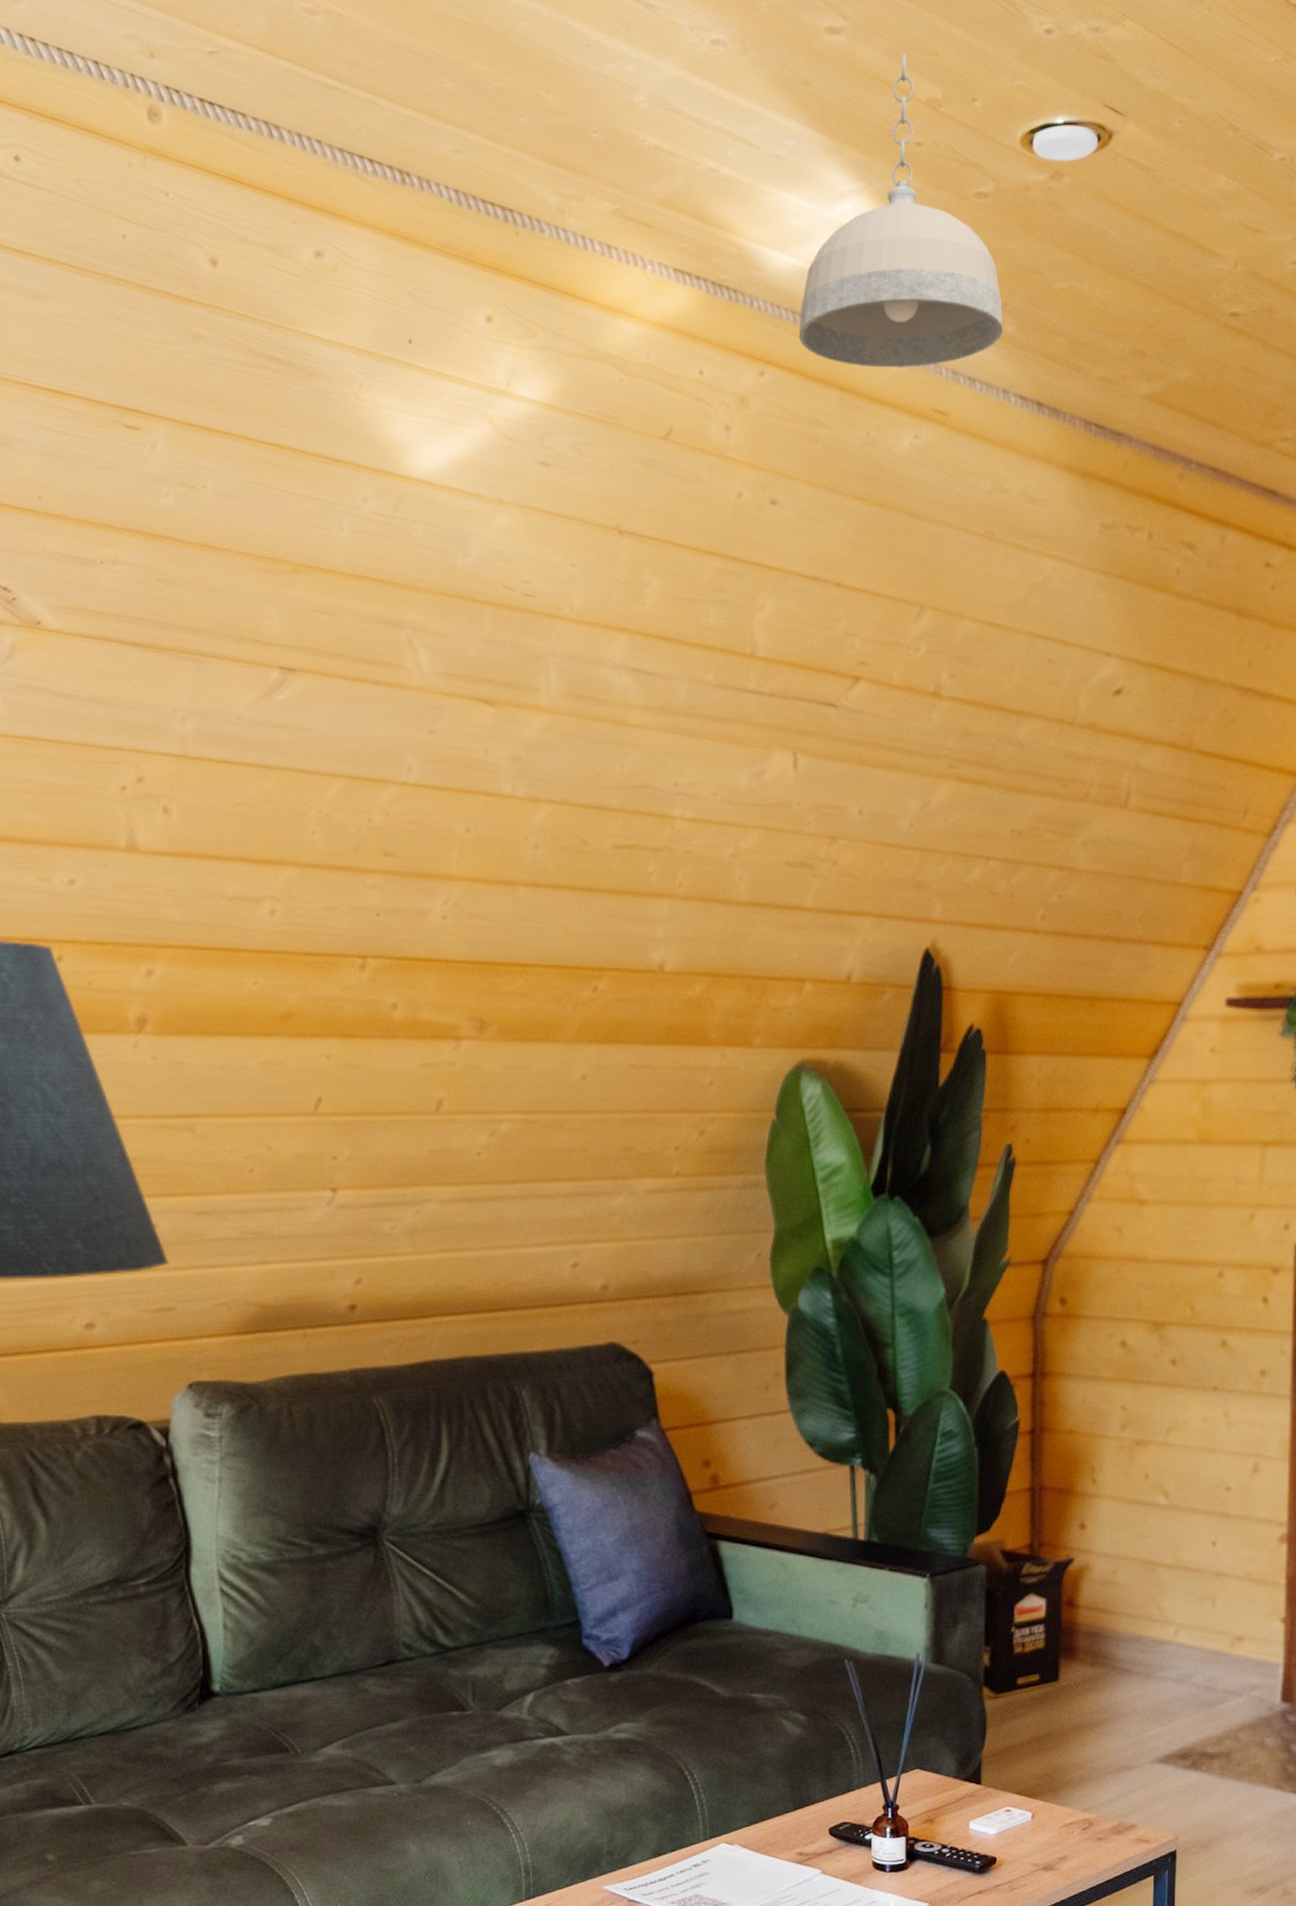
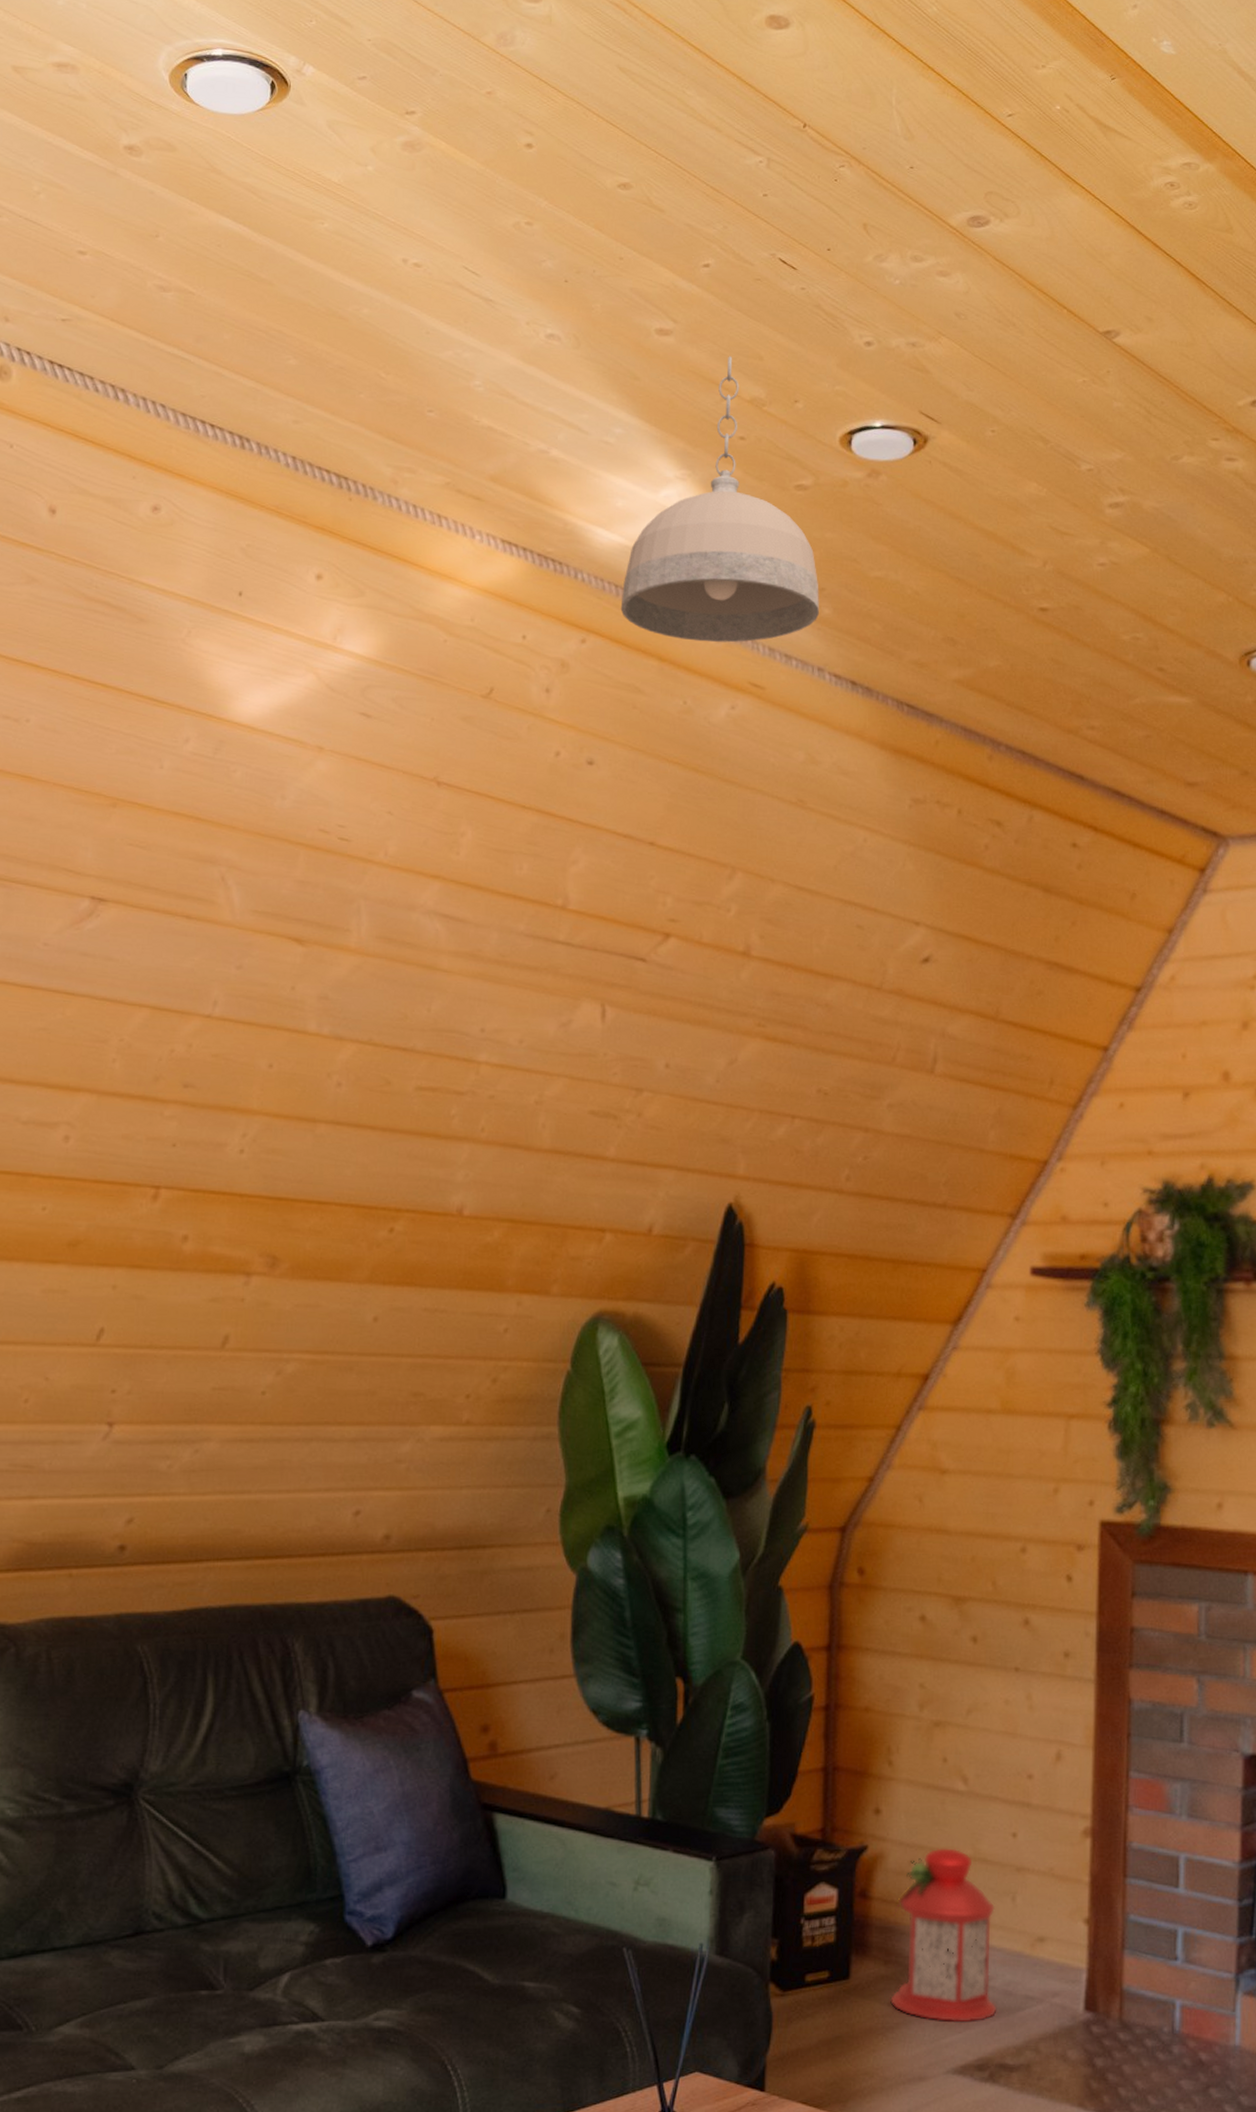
lantern: none [1097,1557,1199,1717] -> present [890,1848,997,2023]

